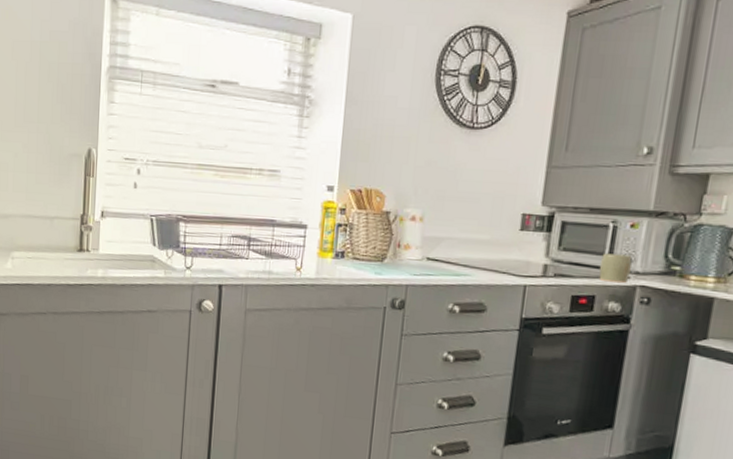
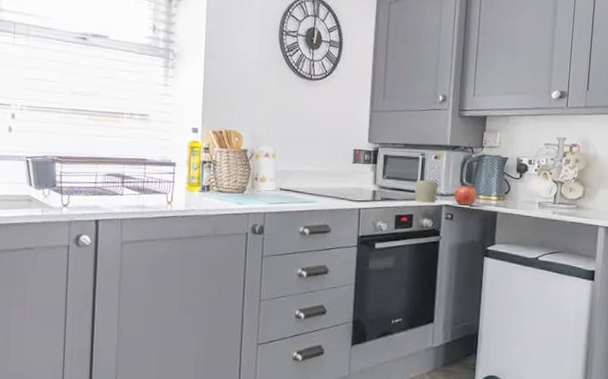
fruit: none [653,260,688,289] -> present [454,184,477,206]

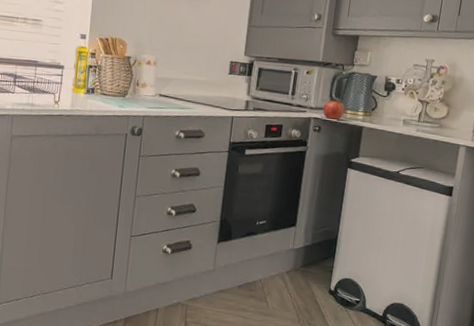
mug: present [414,180,438,204] -> none [285,93,308,116]

